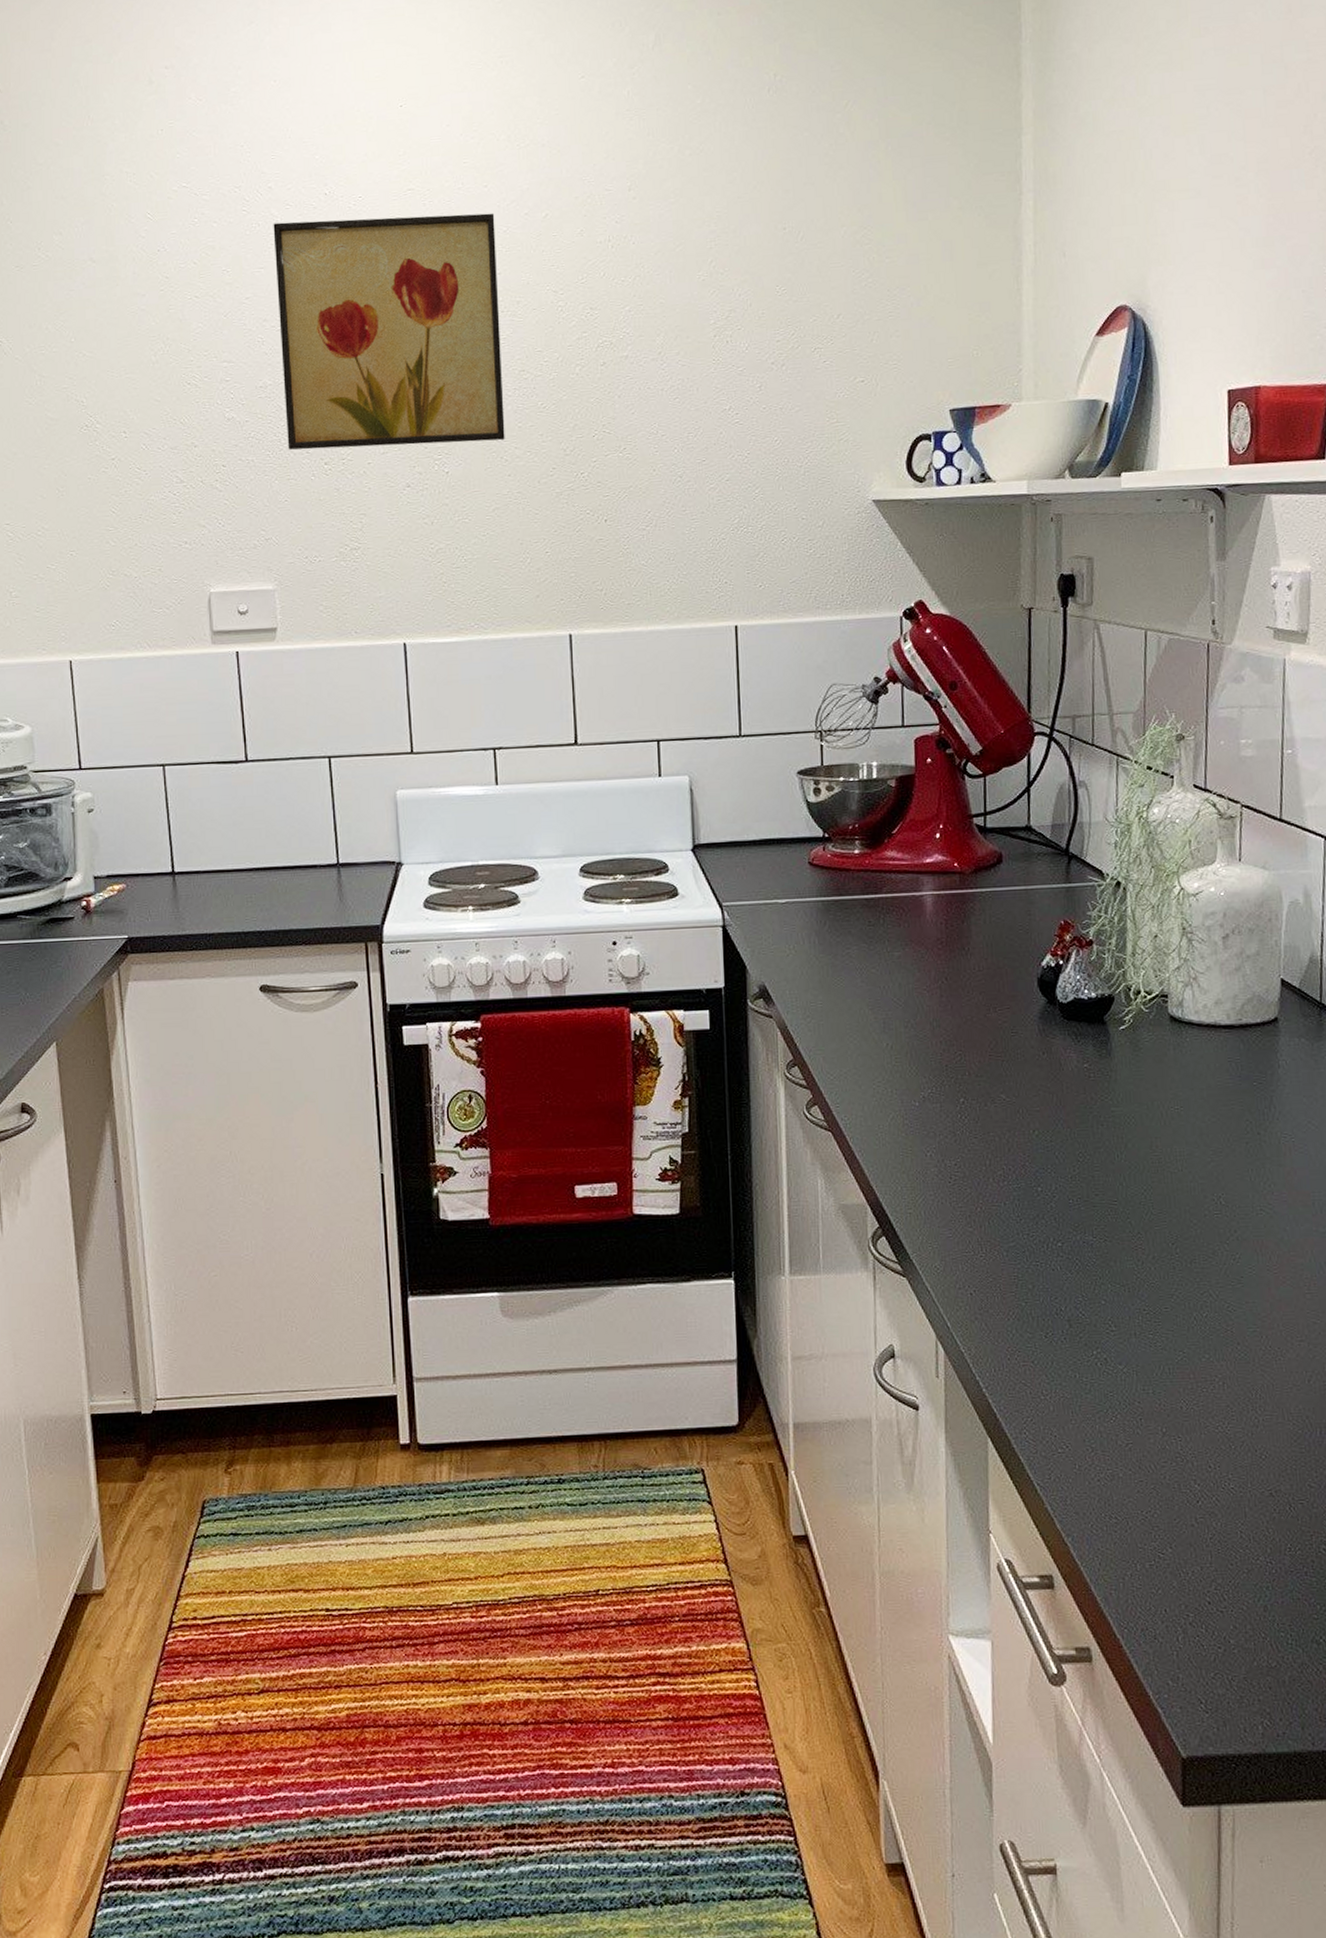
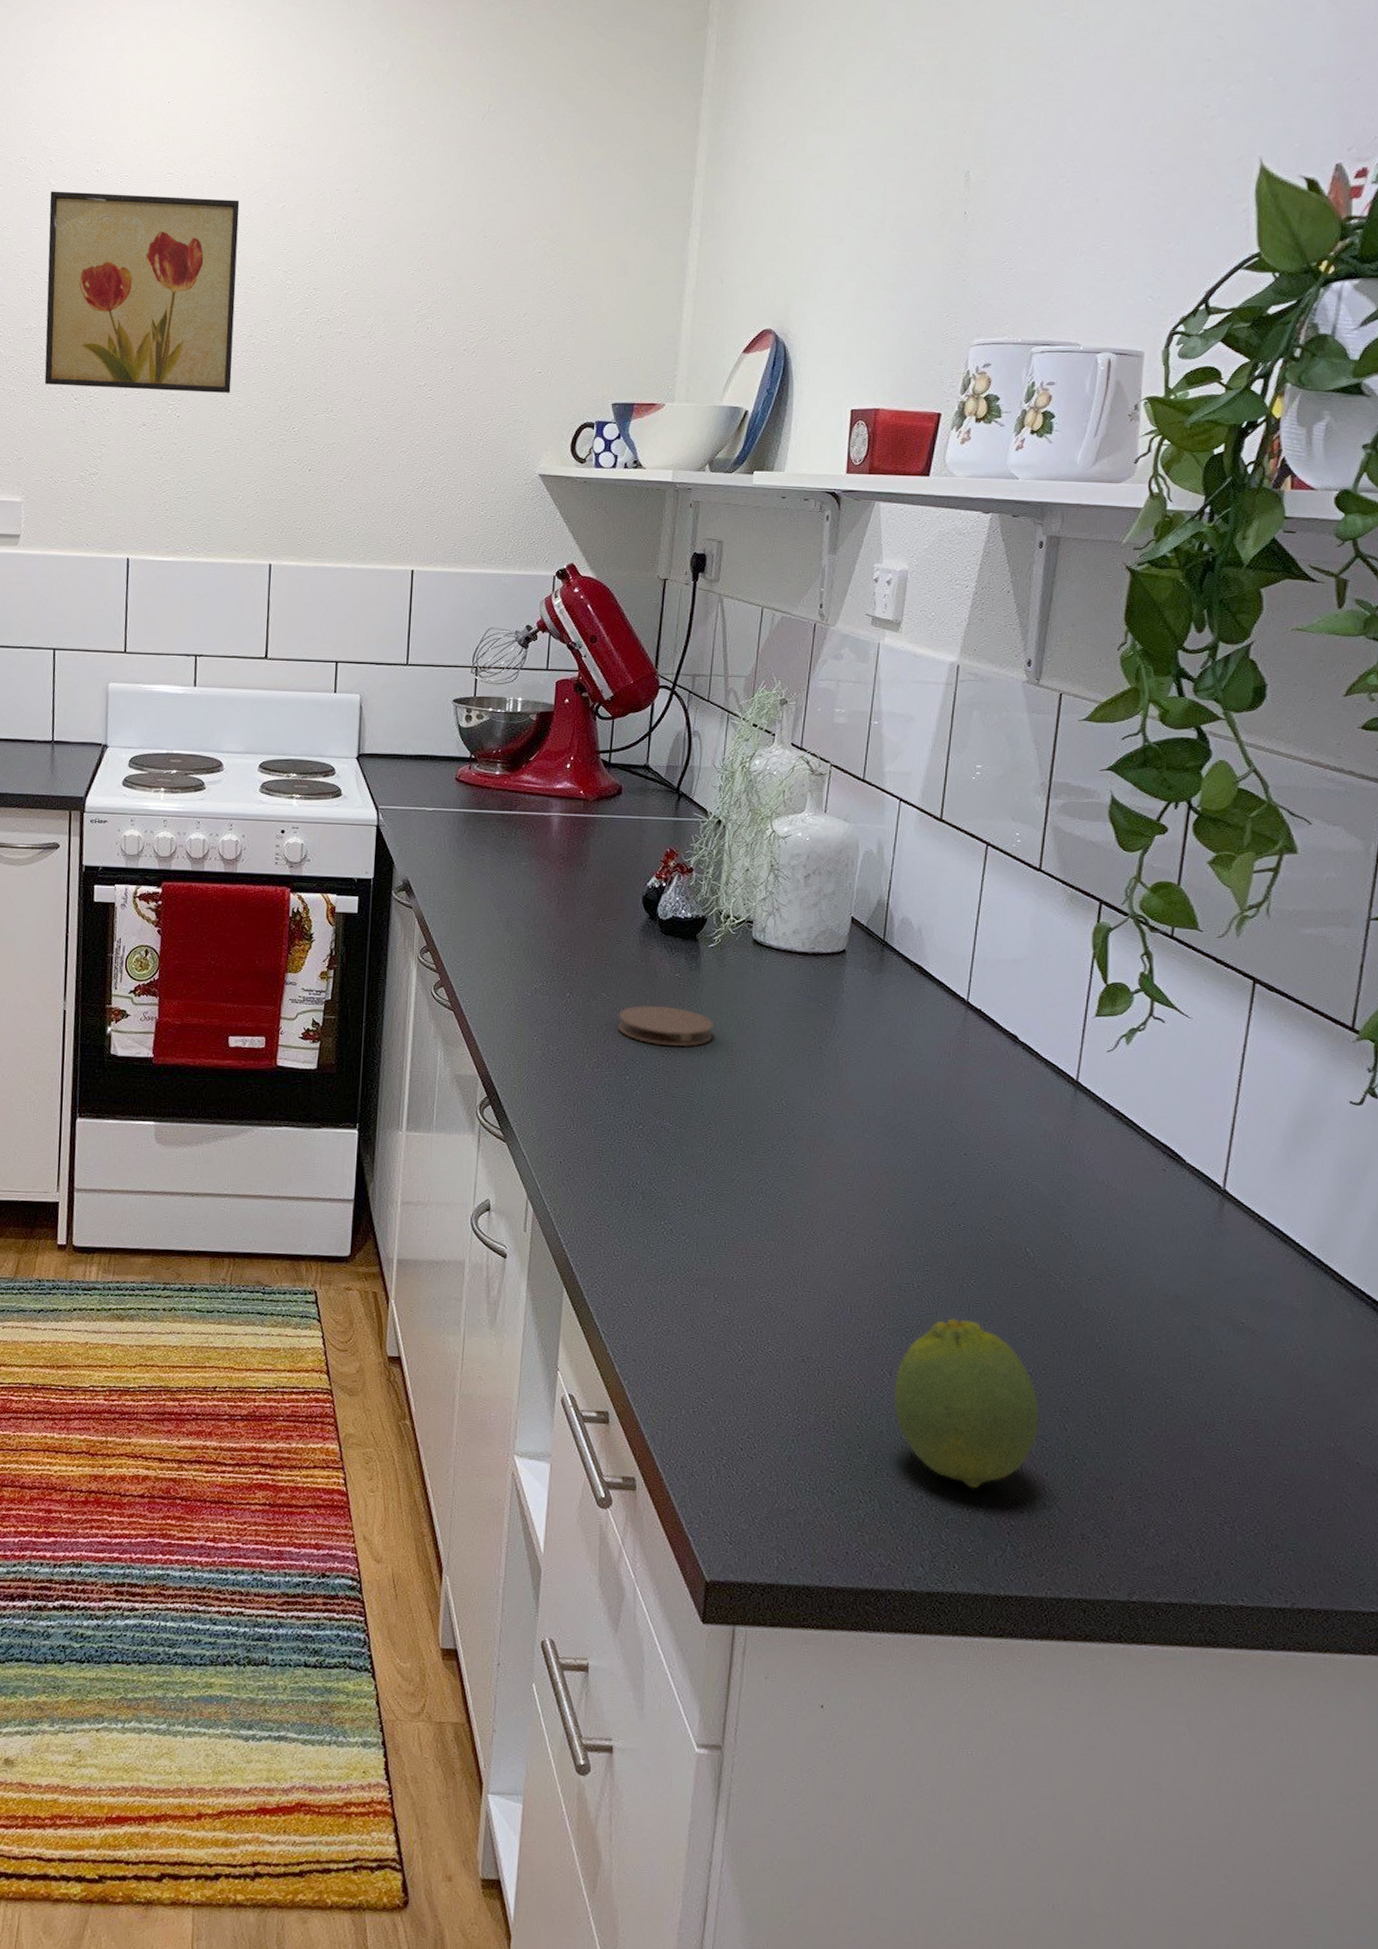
coaster: none [1022,1103,1134,1148] -> present [618,1005,713,1047]

